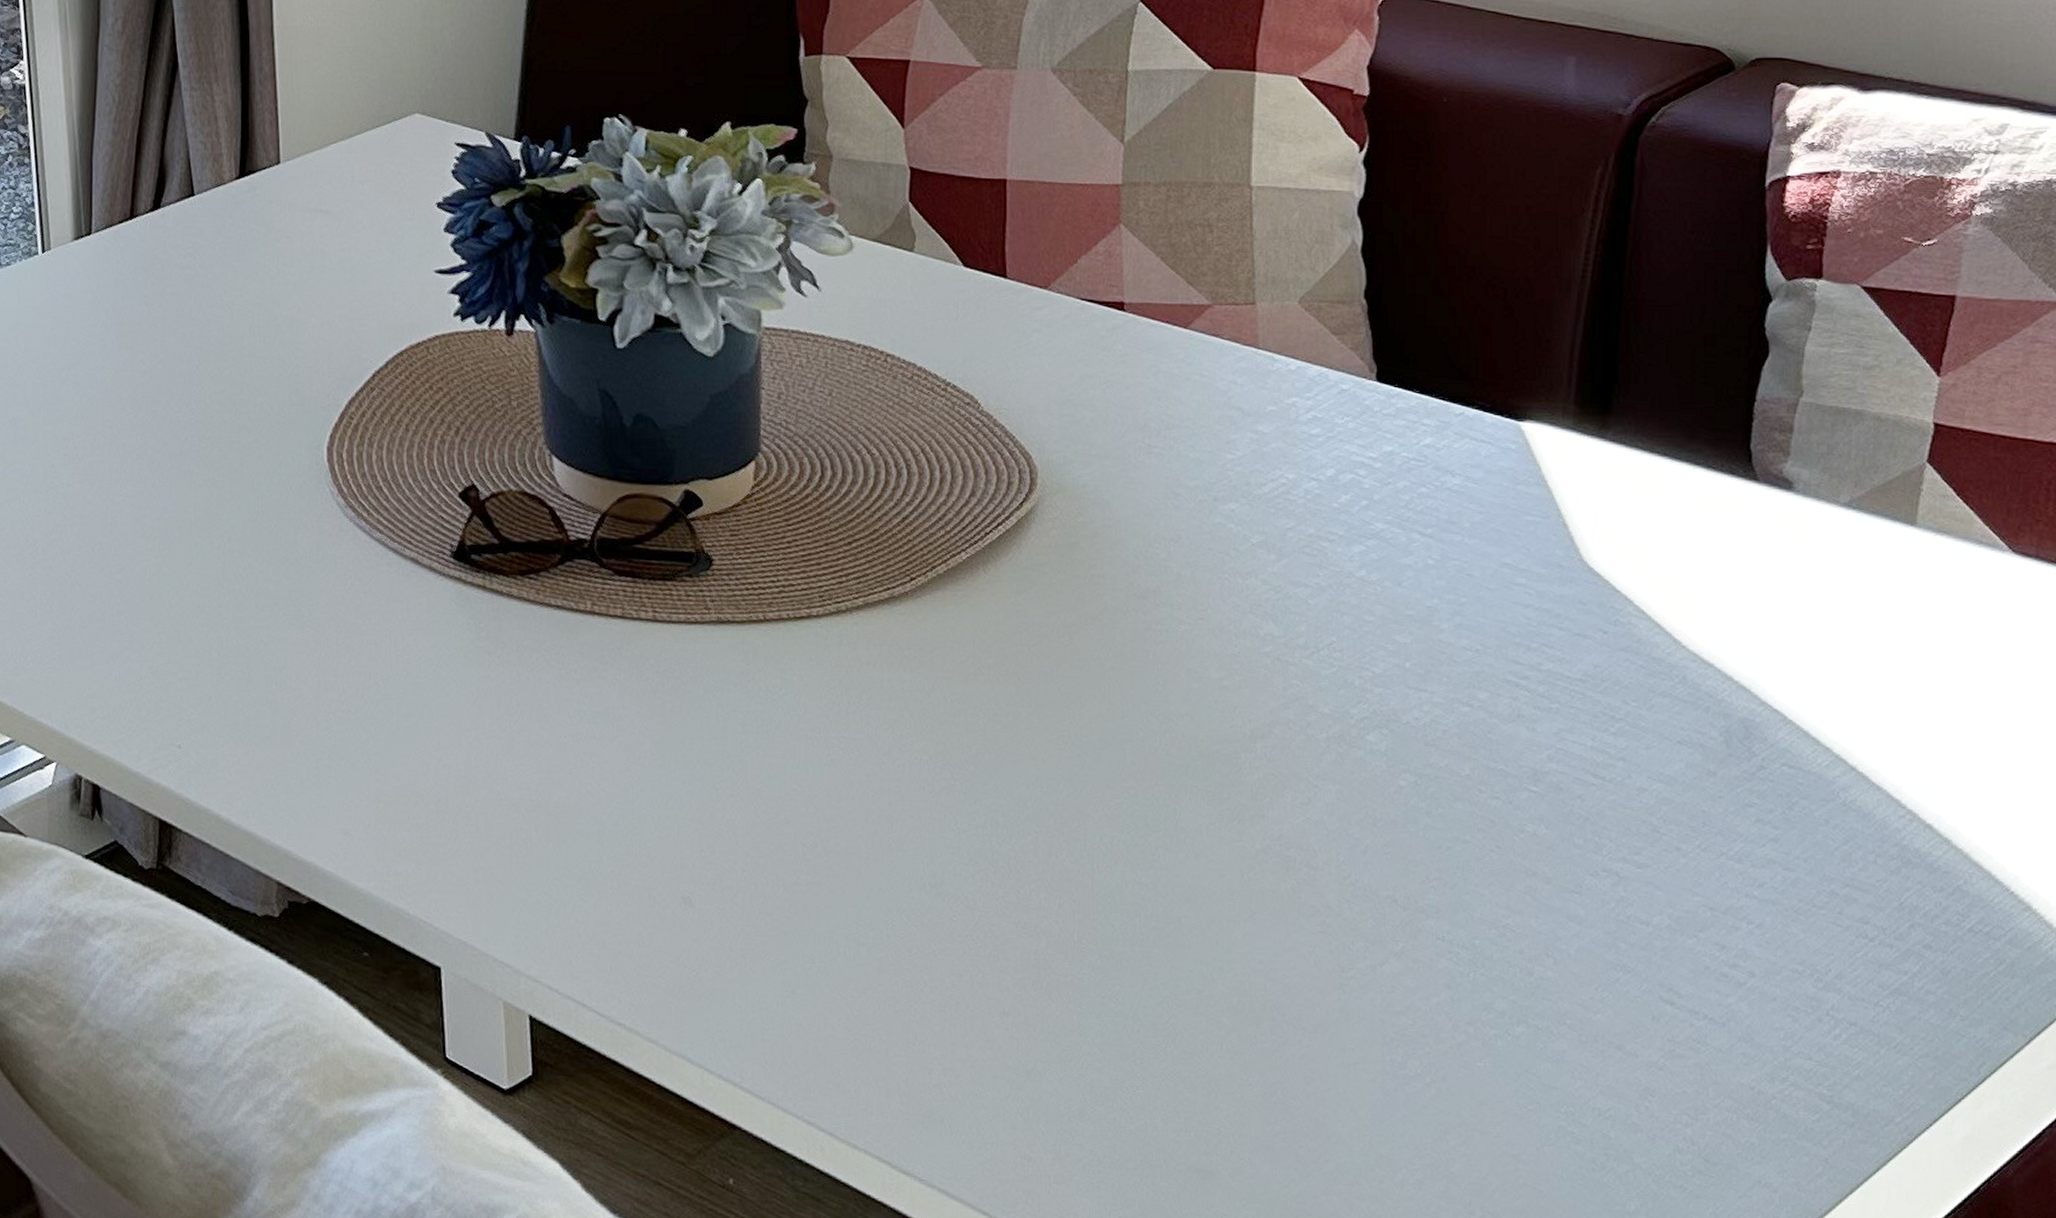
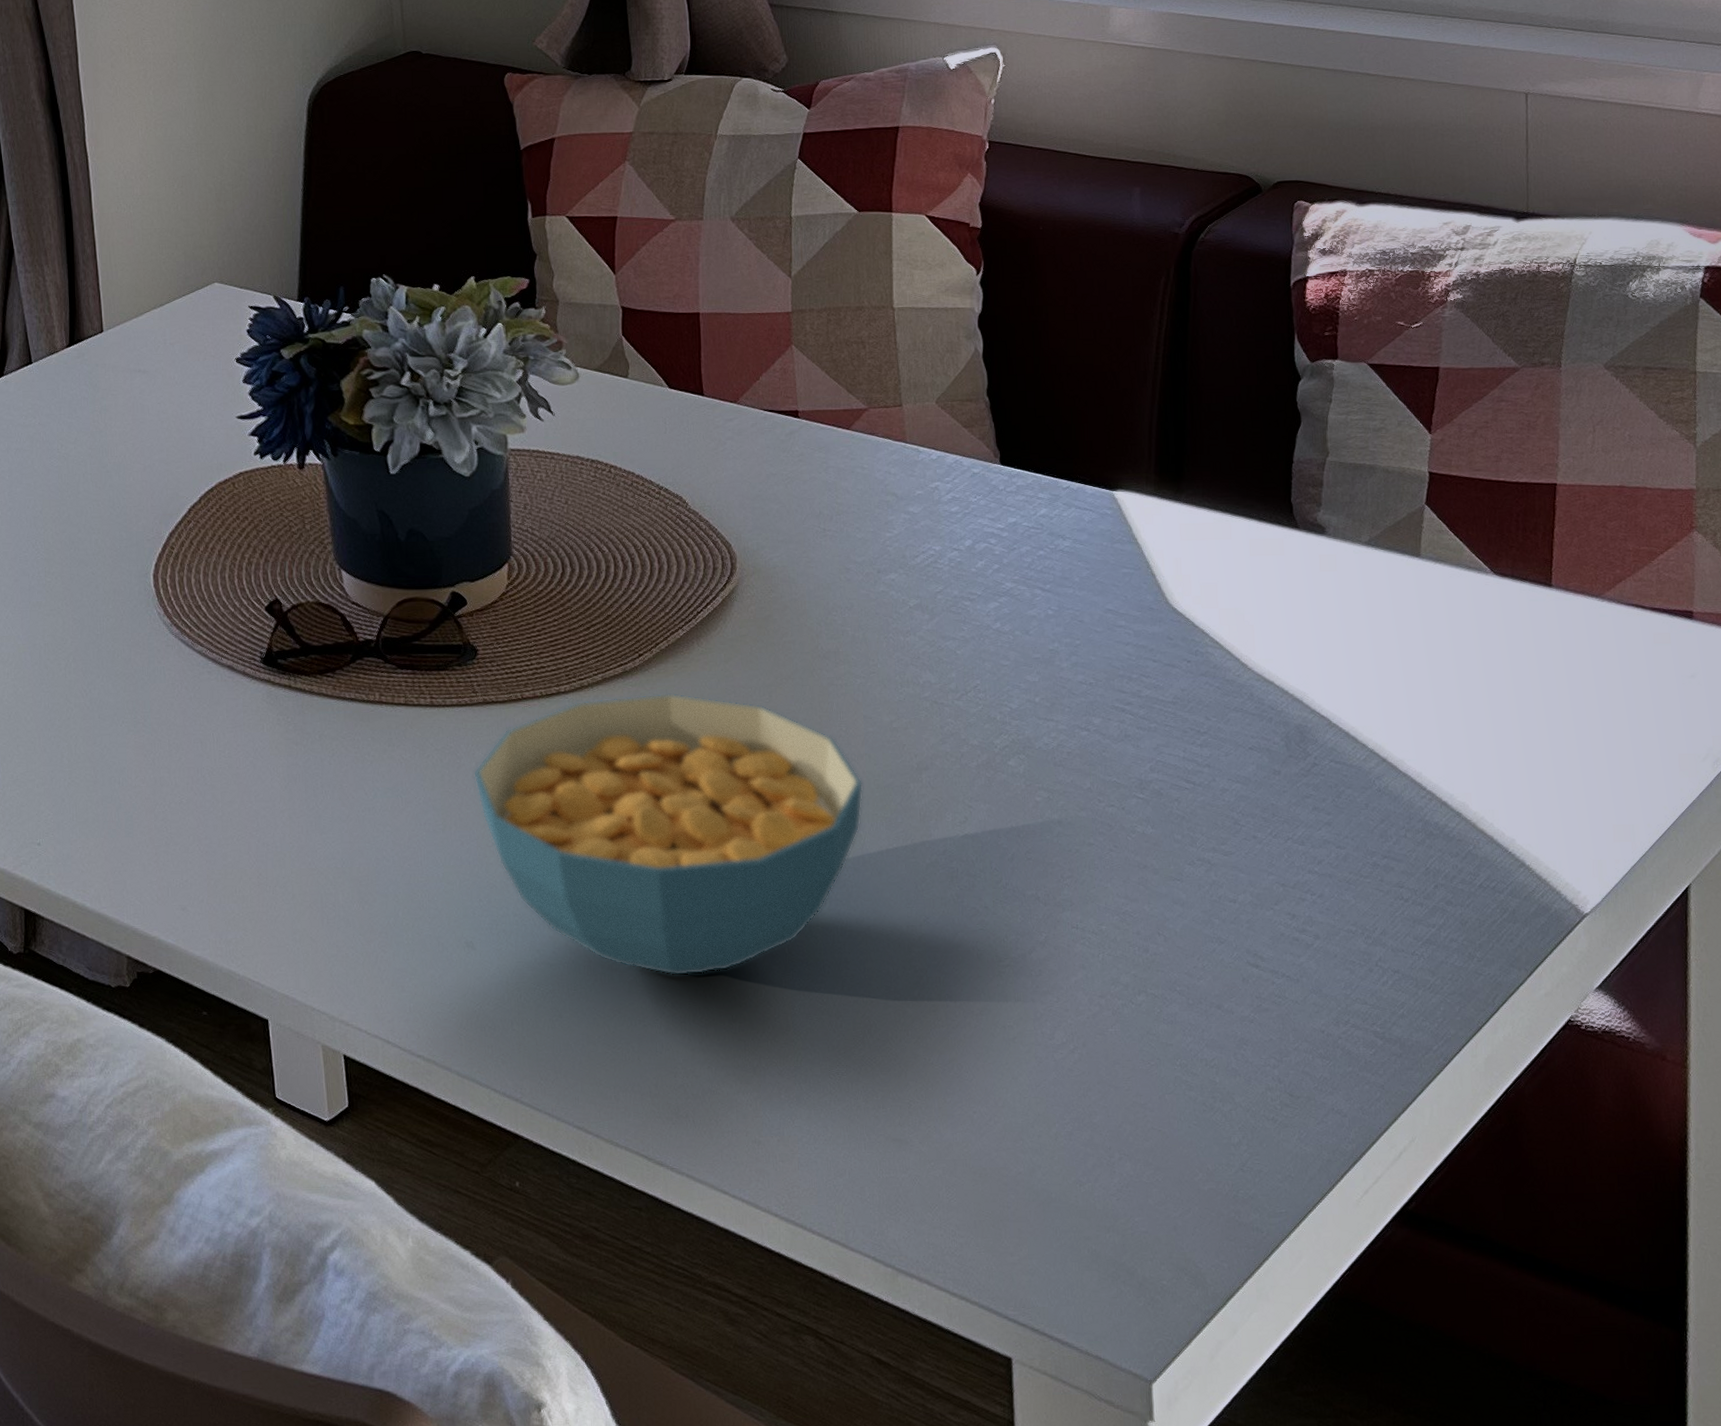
cereal bowl: none [700,624,1182,958] -> present [473,692,864,976]

